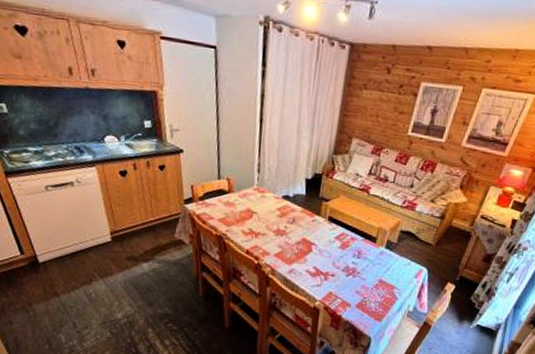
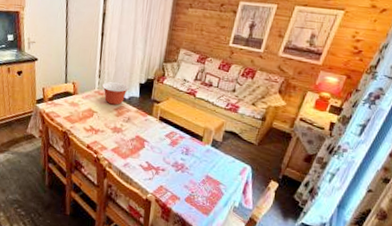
mixing bowl: none [262,177,294,205] -> present [102,81,129,105]

